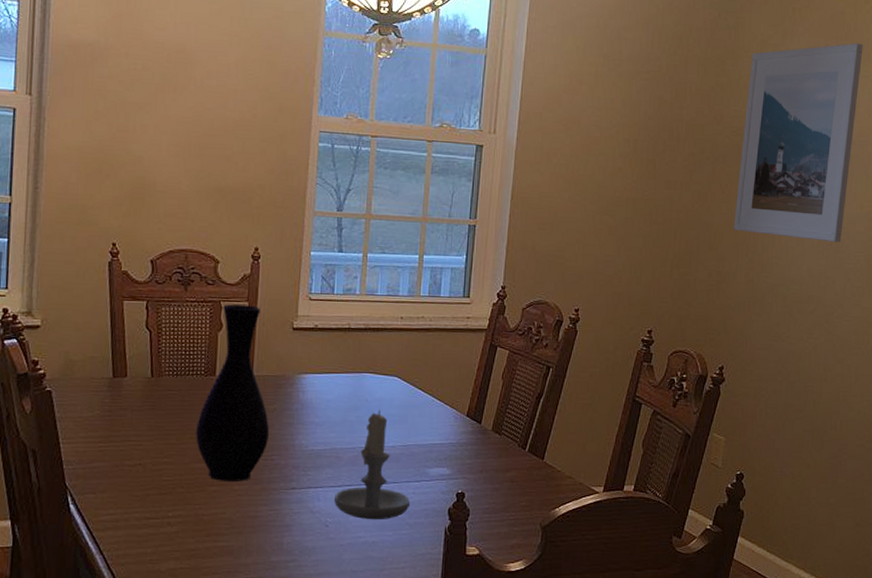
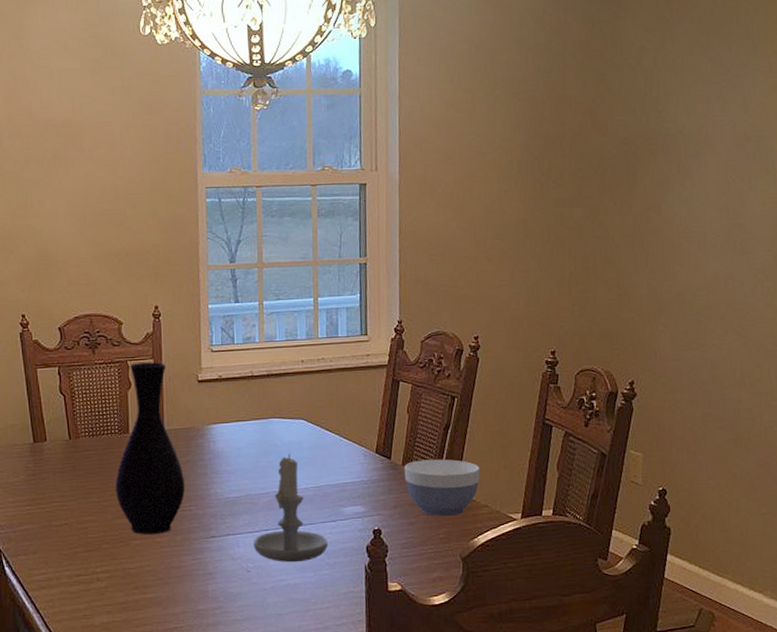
bowl: none [493,427,568,485] -> present [404,459,480,517]
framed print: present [734,43,863,243] -> none [629,36,749,244]

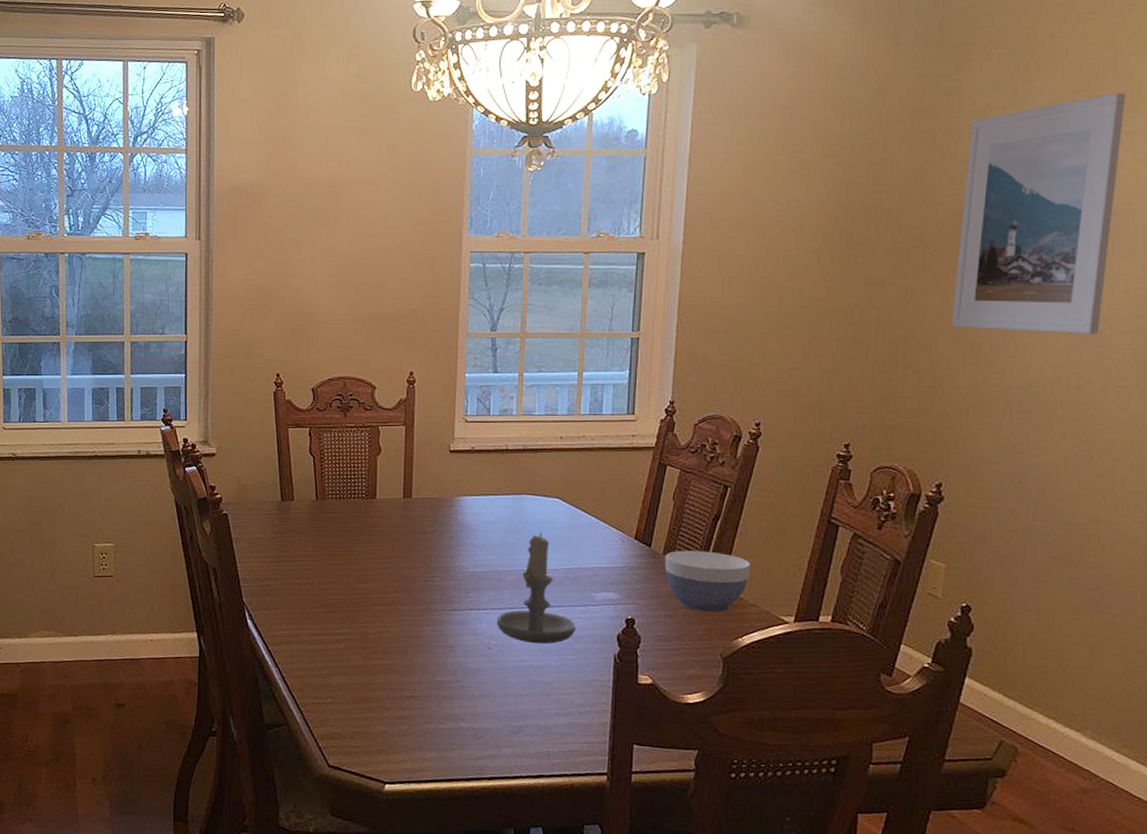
vase: present [115,361,186,536] -> none [359,428,430,603]
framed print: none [629,36,749,244] -> present [952,92,1126,335]

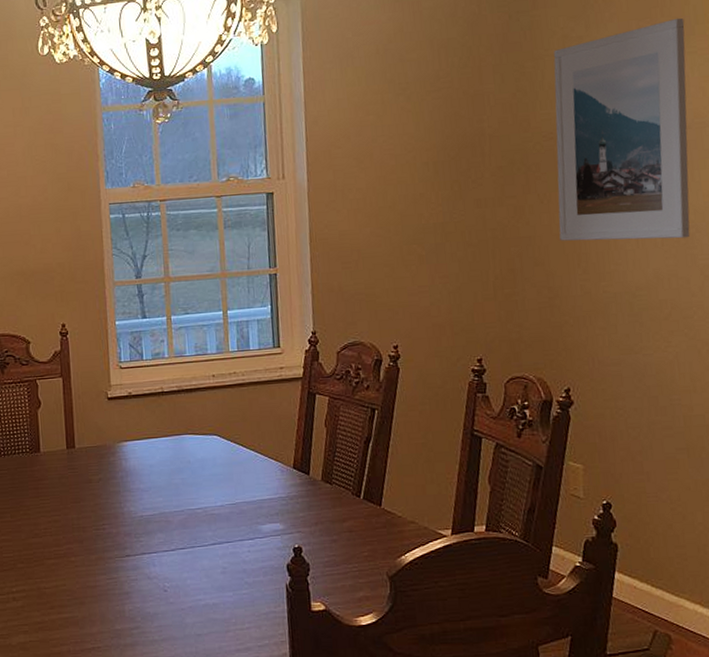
candle: present [496,532,575,644] -> none [169,470,246,582]
bowl: present [665,550,751,613] -> none [323,473,405,534]

